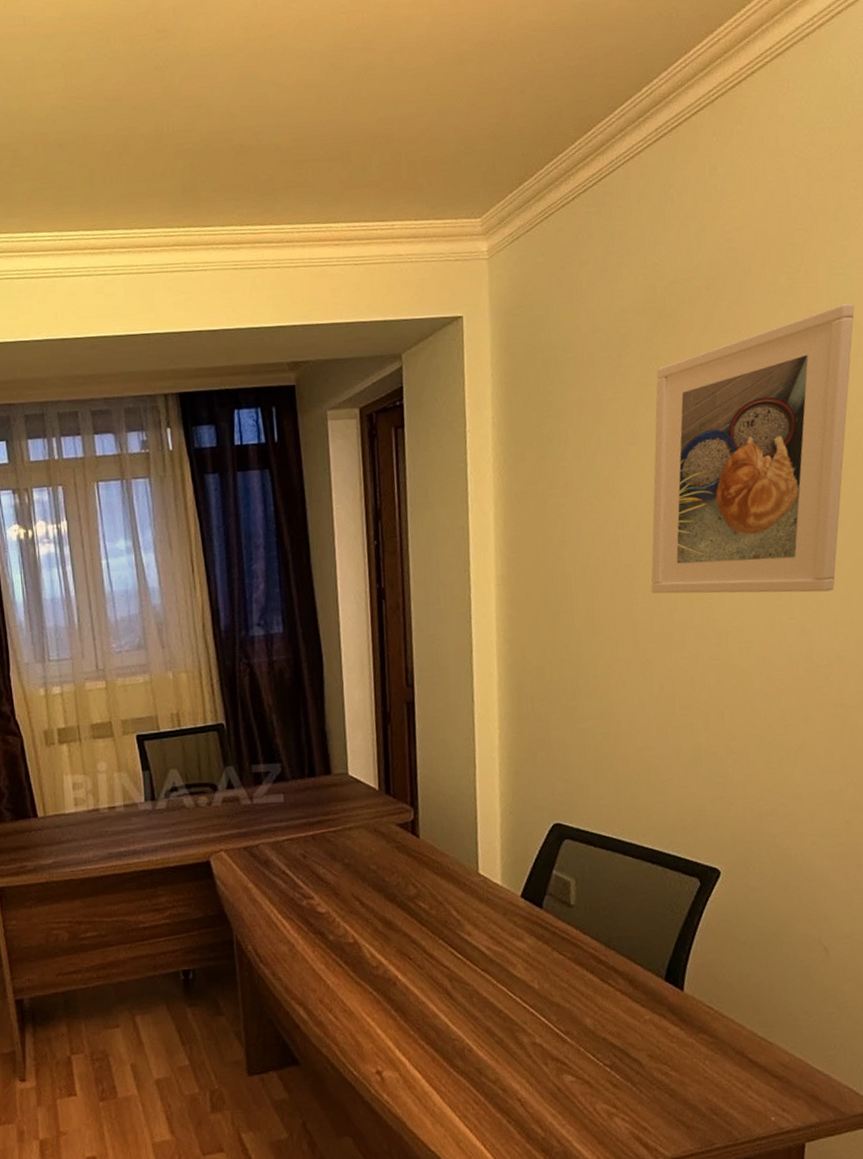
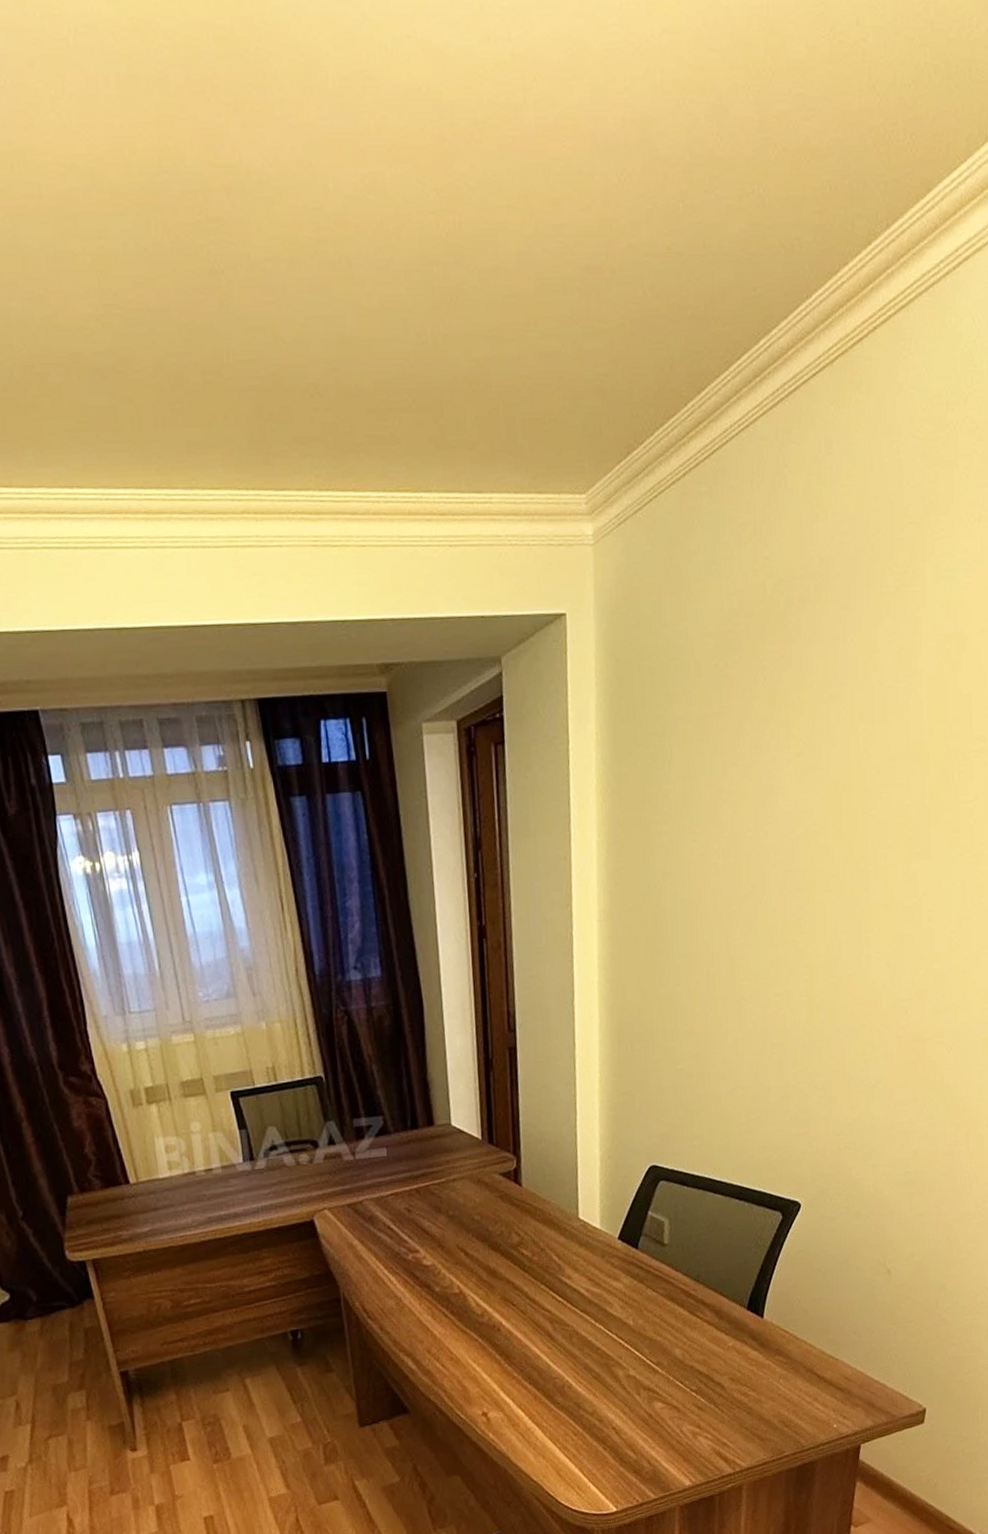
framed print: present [651,303,855,594] -> none [749,610,957,928]

